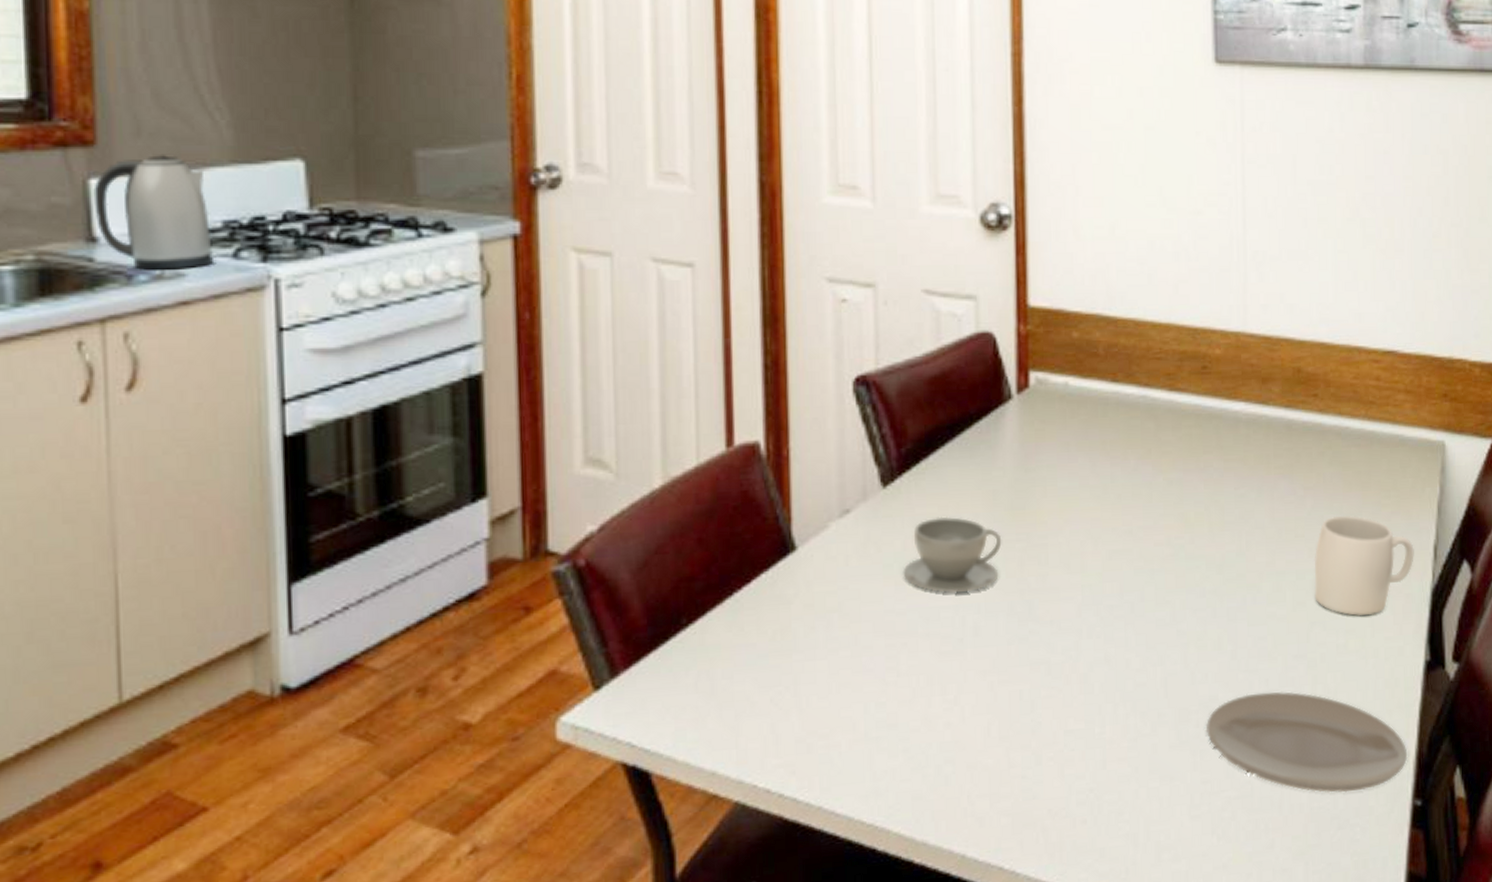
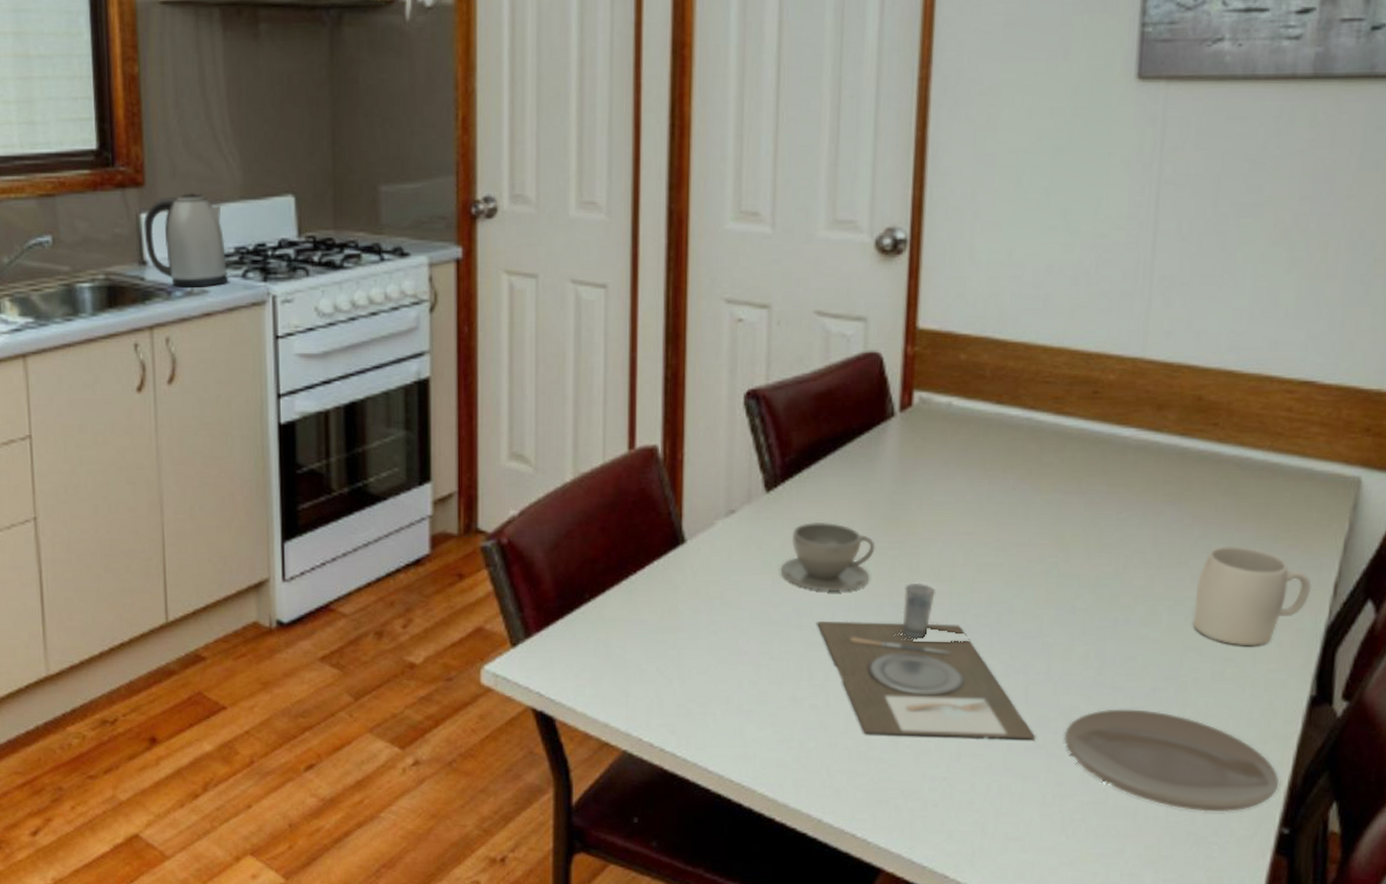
place setting: none [946,576,1179,750] -> present [817,582,1036,739]

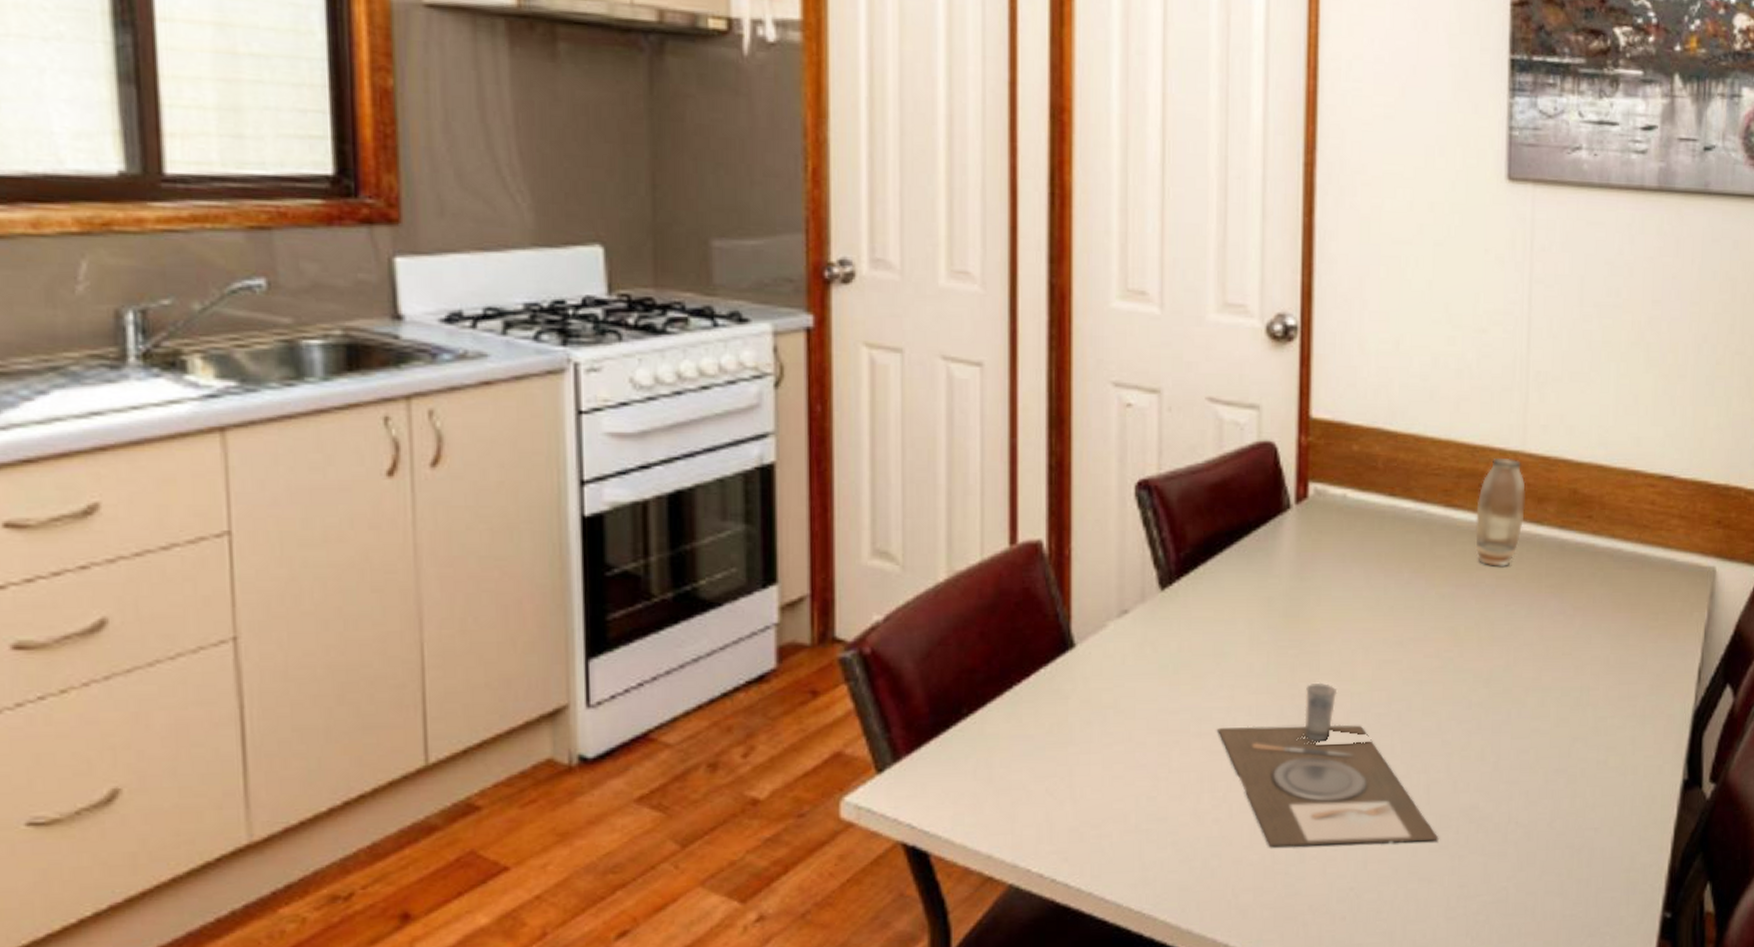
kettle: present [143,193,229,287] -> none [398,235,516,350]
teacup: present [780,521,875,591] -> none [1177,620,1275,695]
plate: present [1065,709,1279,812] -> none [1466,803,1660,902]
vase: none [1087,365,1145,474] -> present [1475,459,1527,566]
mug: present [1193,546,1311,647] -> none [1578,635,1679,735]

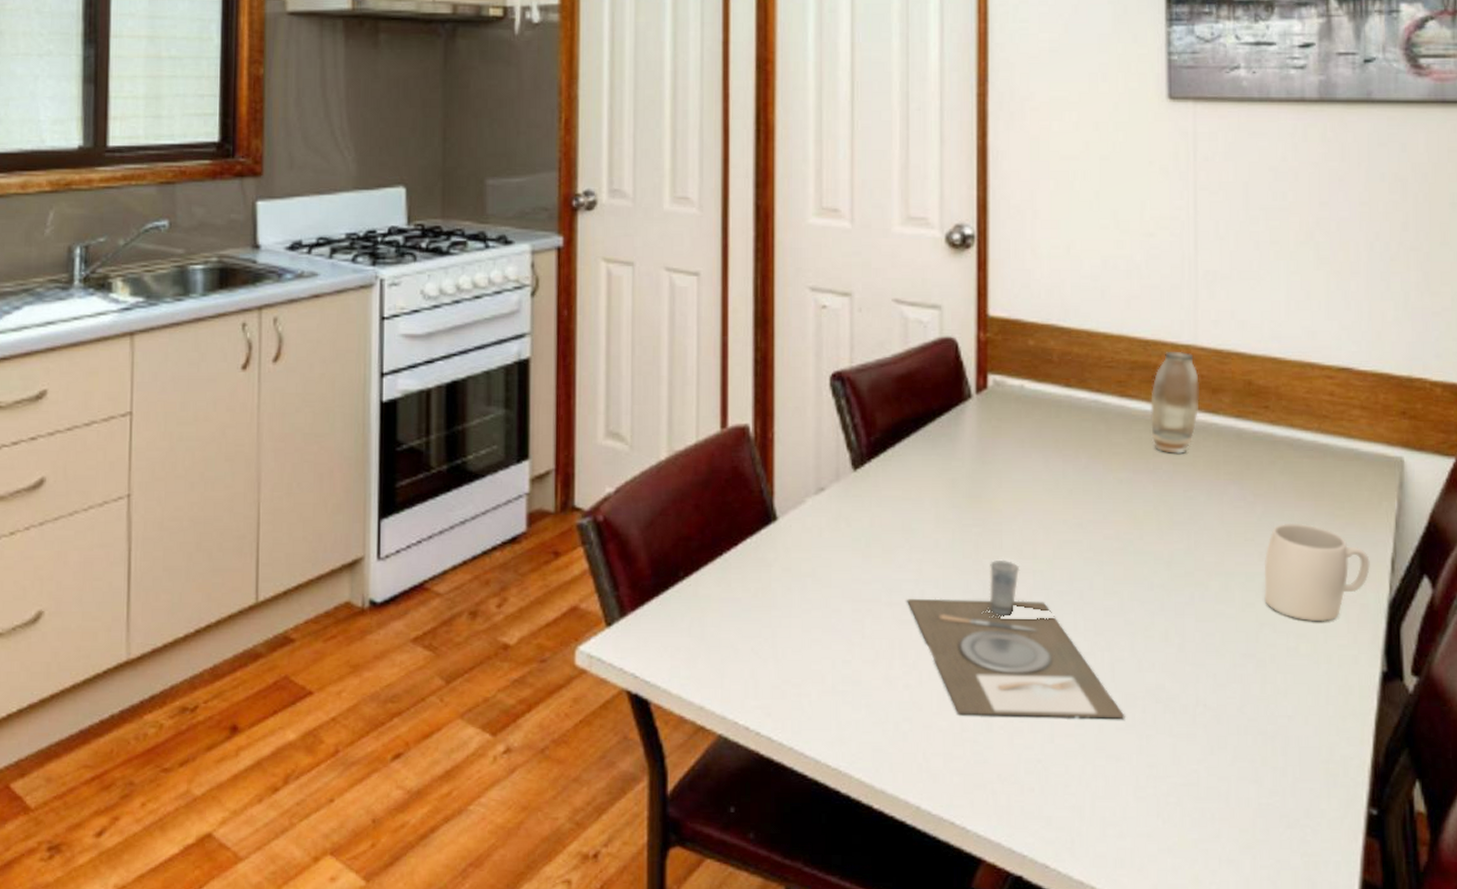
mug: none [1578,635,1679,735] -> present [1264,523,1370,622]

